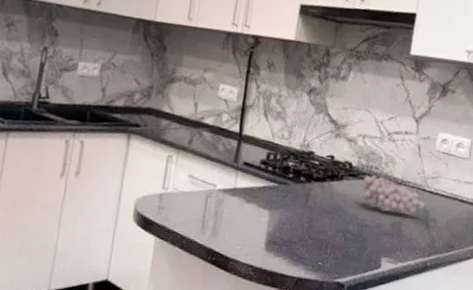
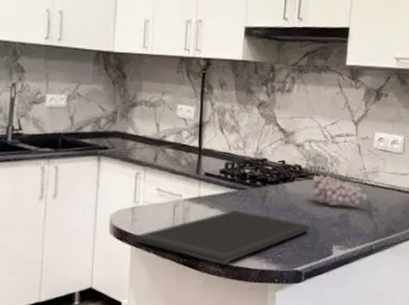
cutting board: none [161,206,357,267] -> present [136,209,310,264]

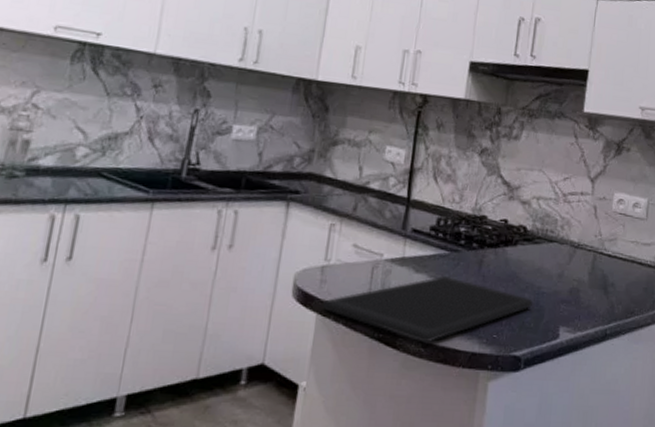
fruit: present [309,175,368,207] -> none [534,238,603,280]

